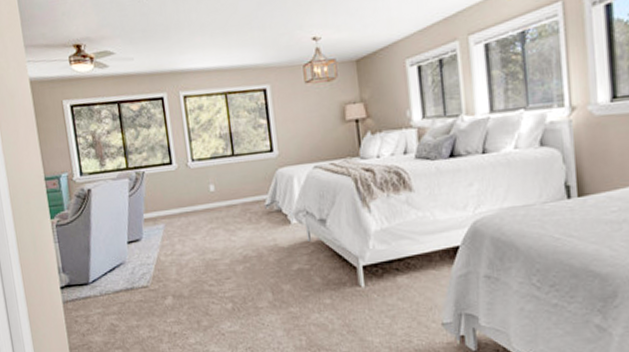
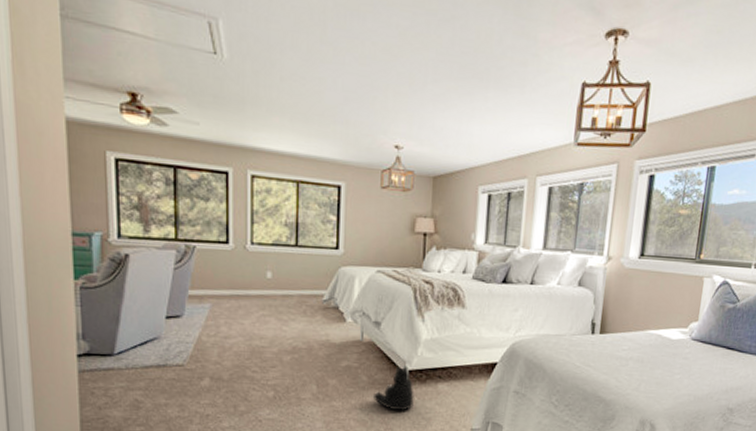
plush toy: none [329,262,374,311] -> present [372,366,414,411]

